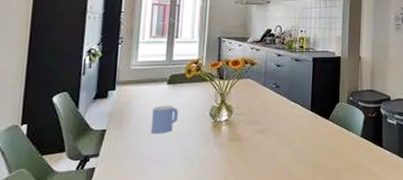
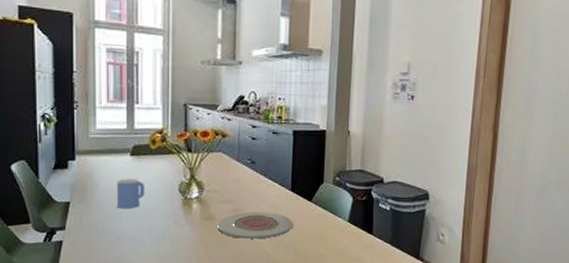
plate: none [243,131,313,157] -> present [216,211,294,239]

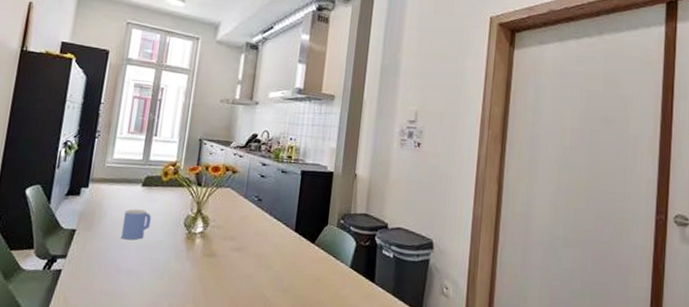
plate: present [216,211,294,239] -> none [217,250,295,280]

